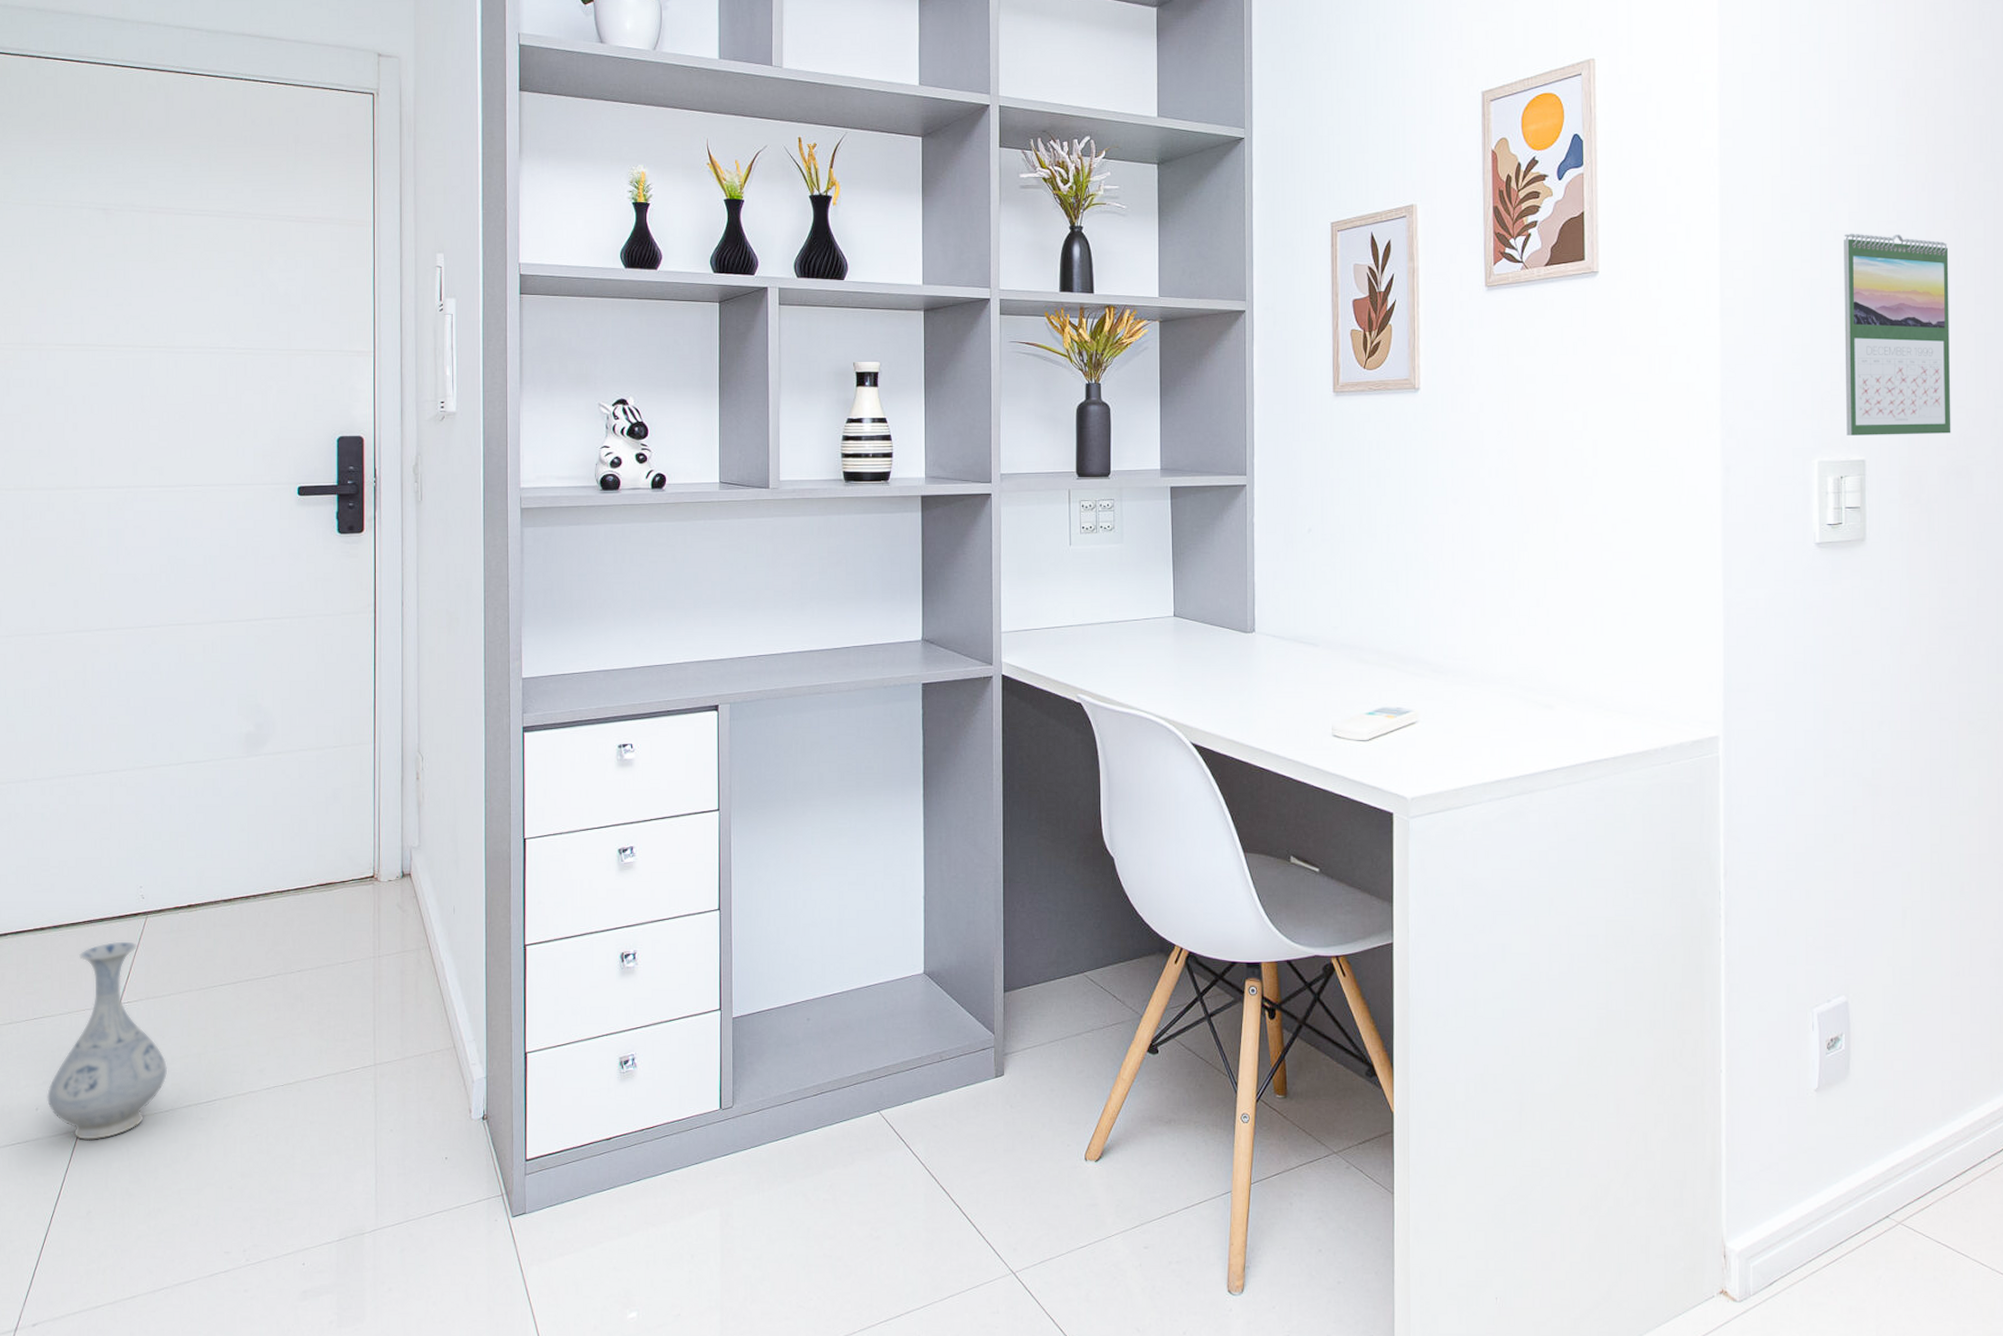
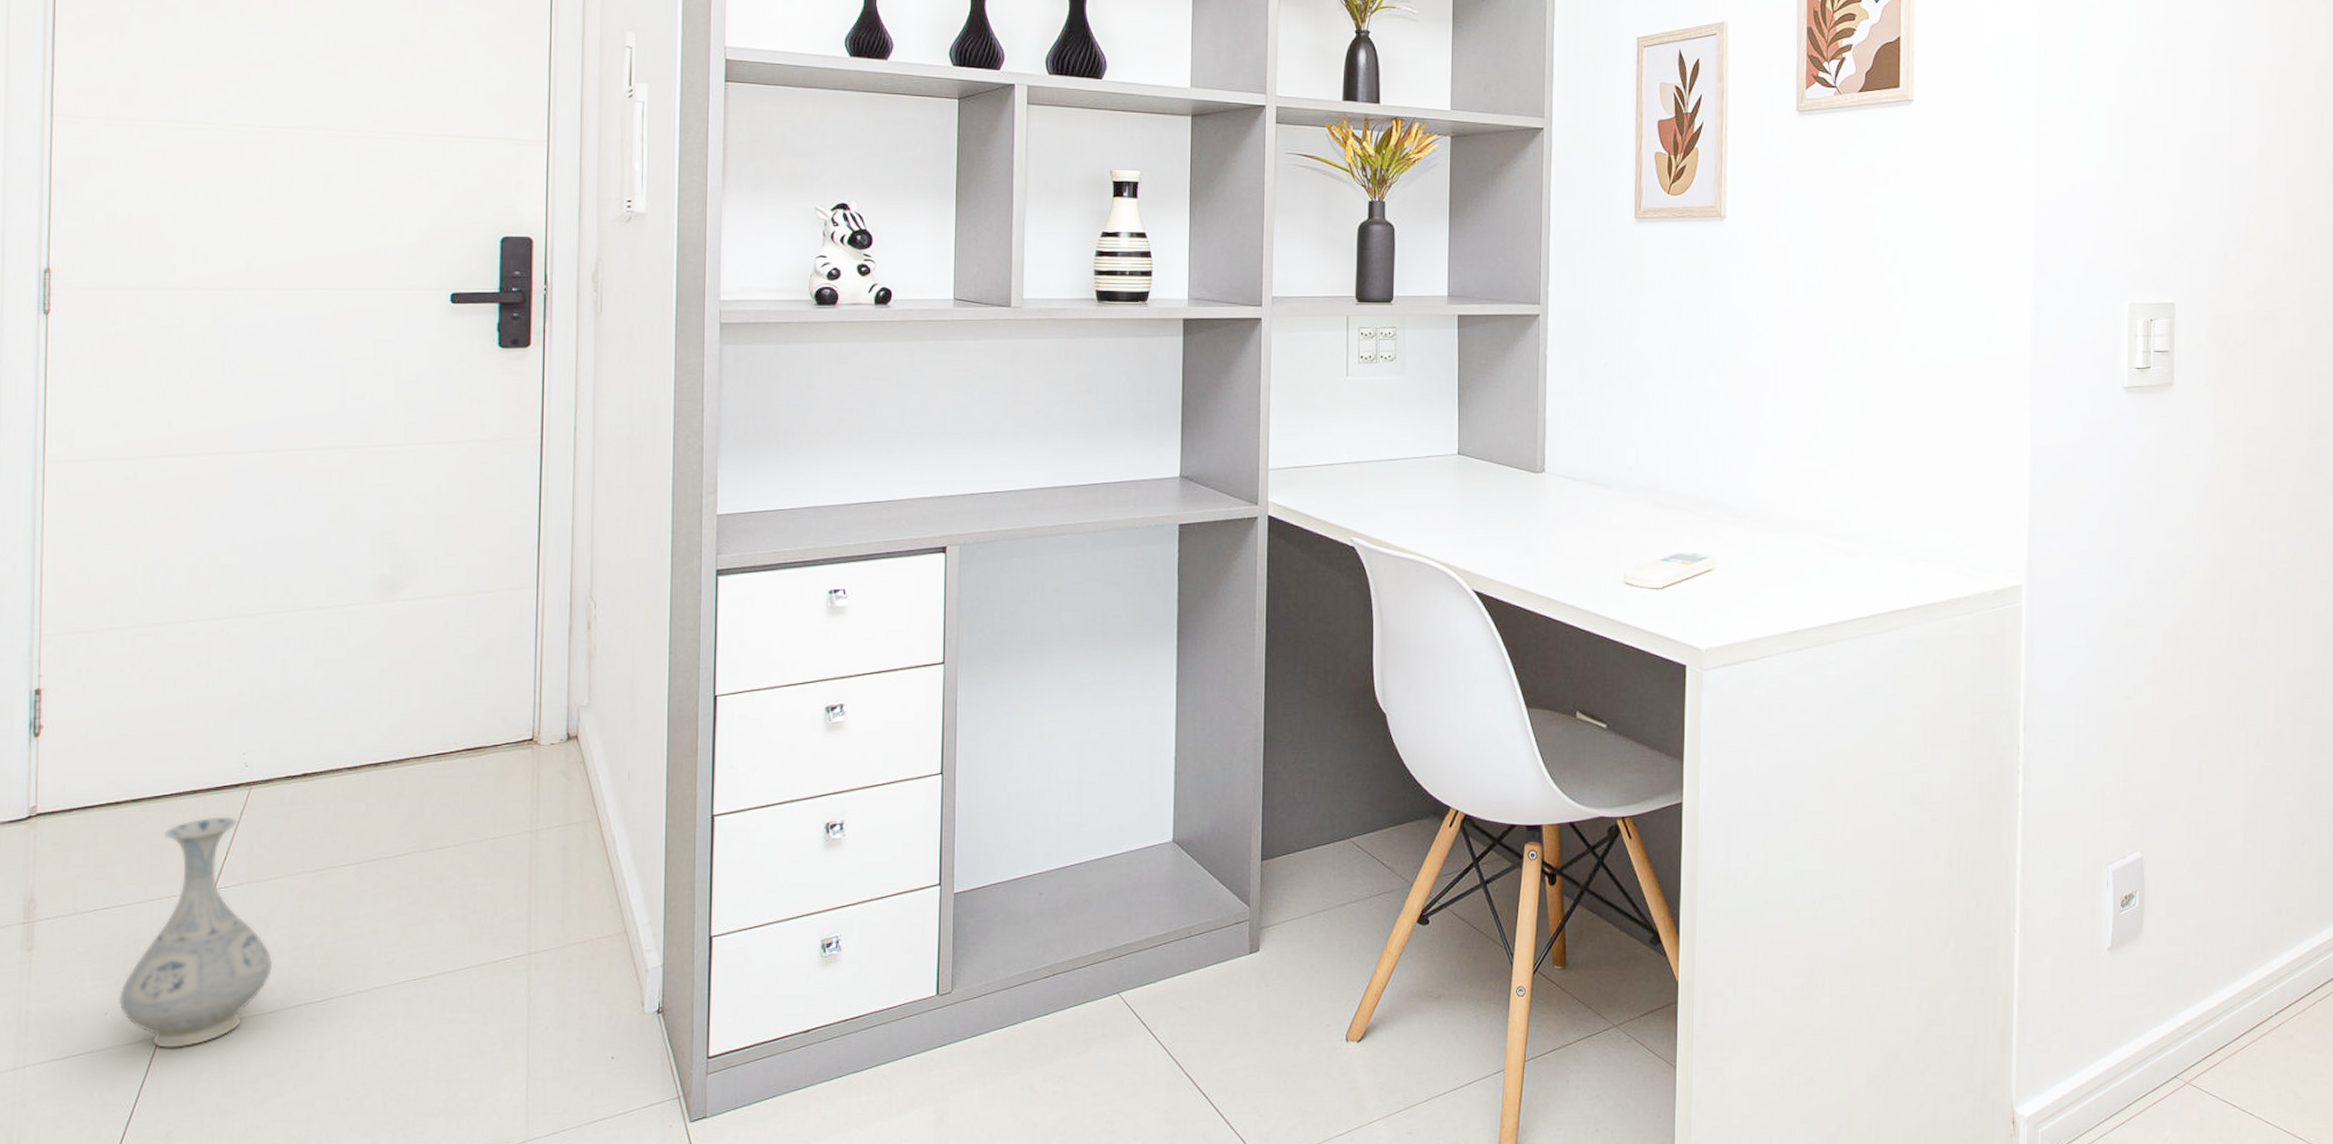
calendar: present [1844,233,1951,436] -> none [2157,69,2262,278]

